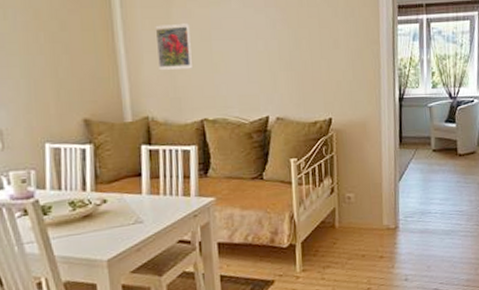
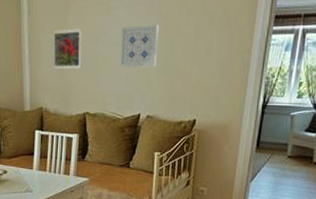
wall art: none [236,17,280,65] -> present [119,25,159,68]

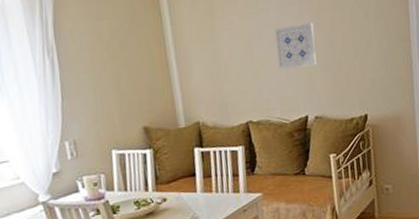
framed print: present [53,29,82,70] -> none [201,34,236,80]

